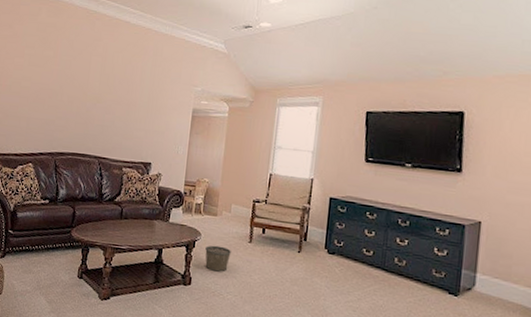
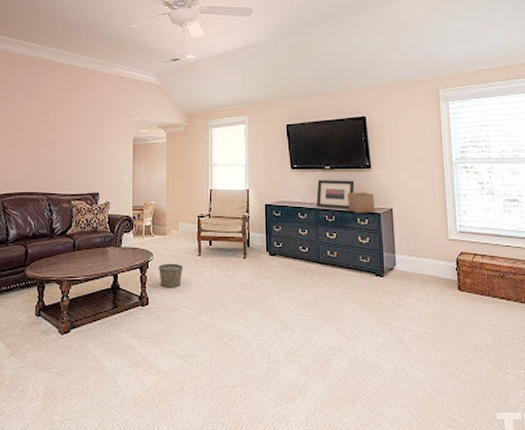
picture frame: none [390,178,439,215] -> present [316,180,355,209]
decorative box: none [427,197,461,223] -> present [348,191,375,214]

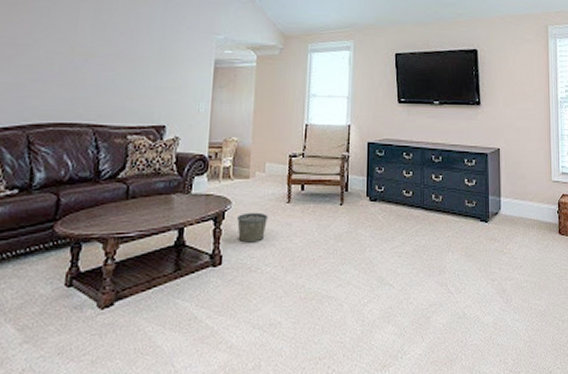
picture frame: present [316,180,355,209] -> none [423,116,464,149]
decorative box: present [348,191,375,214] -> none [456,129,482,154]

